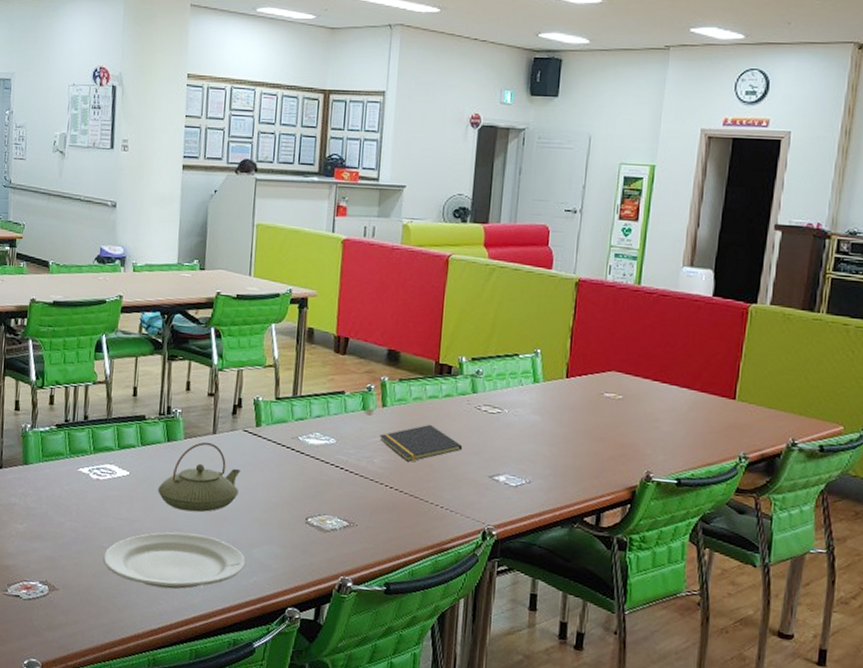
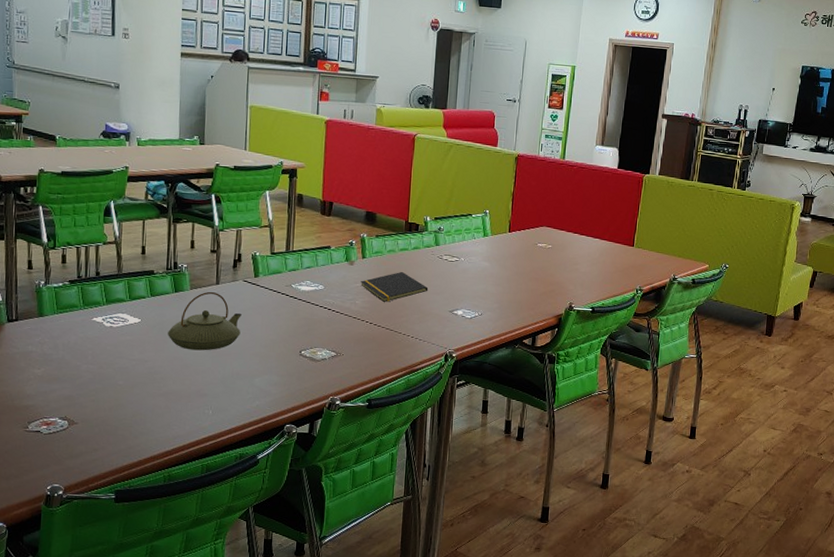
plate: present [103,532,246,589] -> none [119,368,249,416]

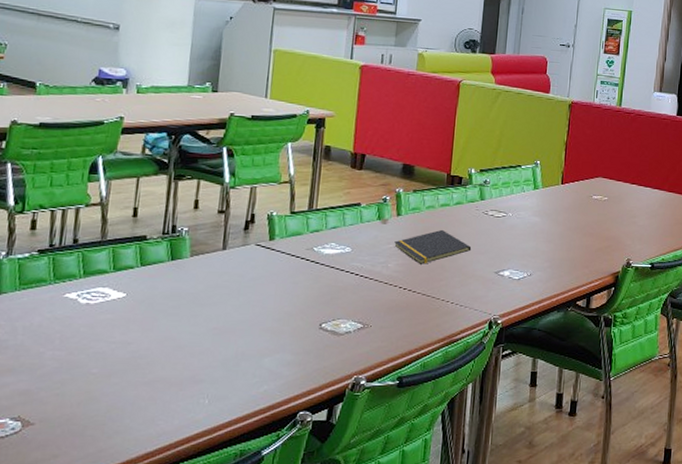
teapot: present [168,291,241,351] -> none [159,258,251,328]

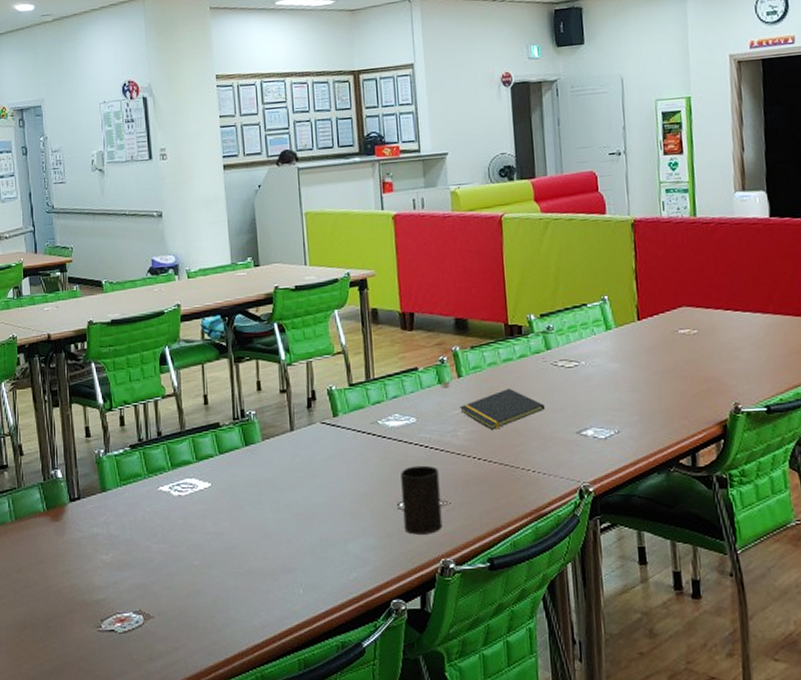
cup: none [322,291,365,353] -> present [400,465,443,535]

